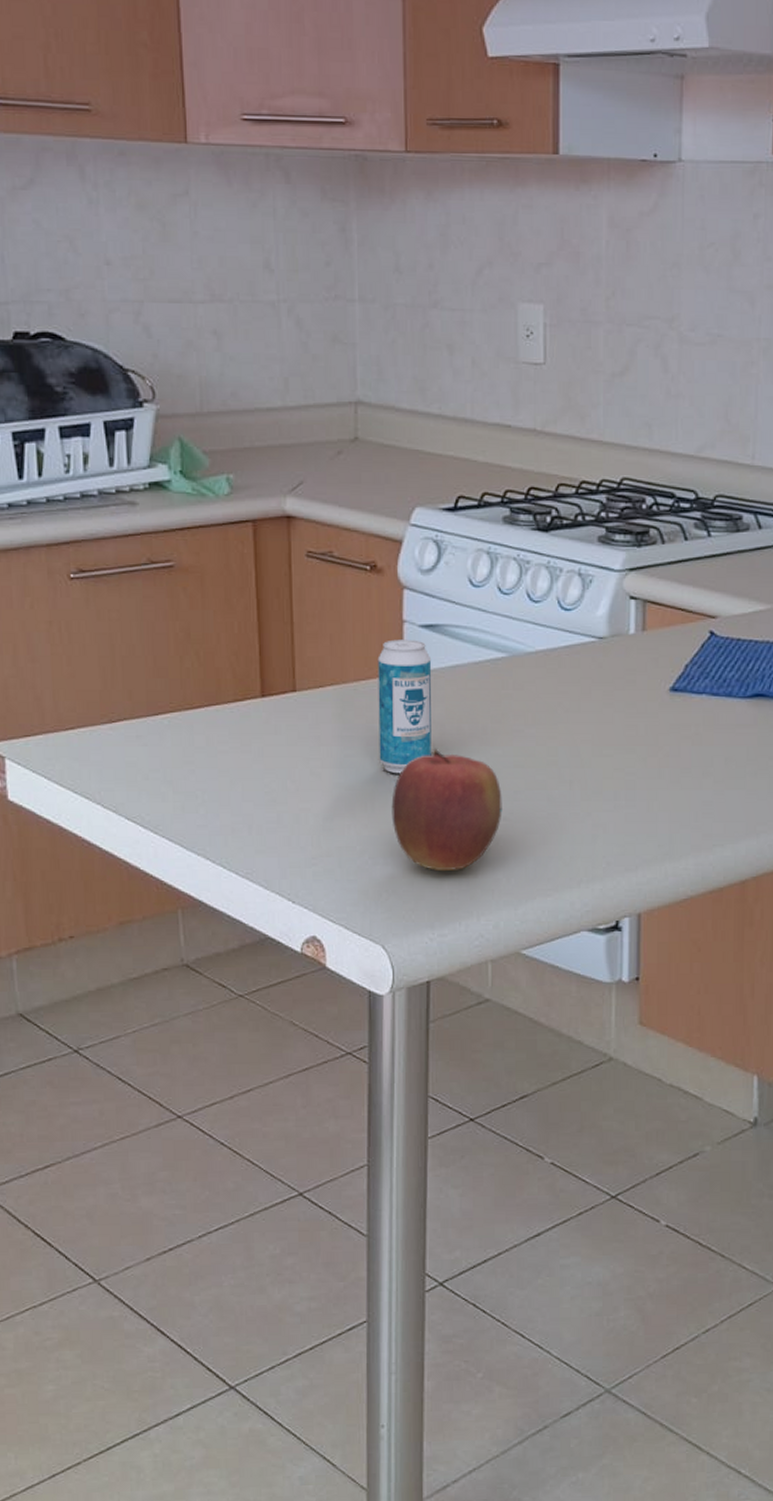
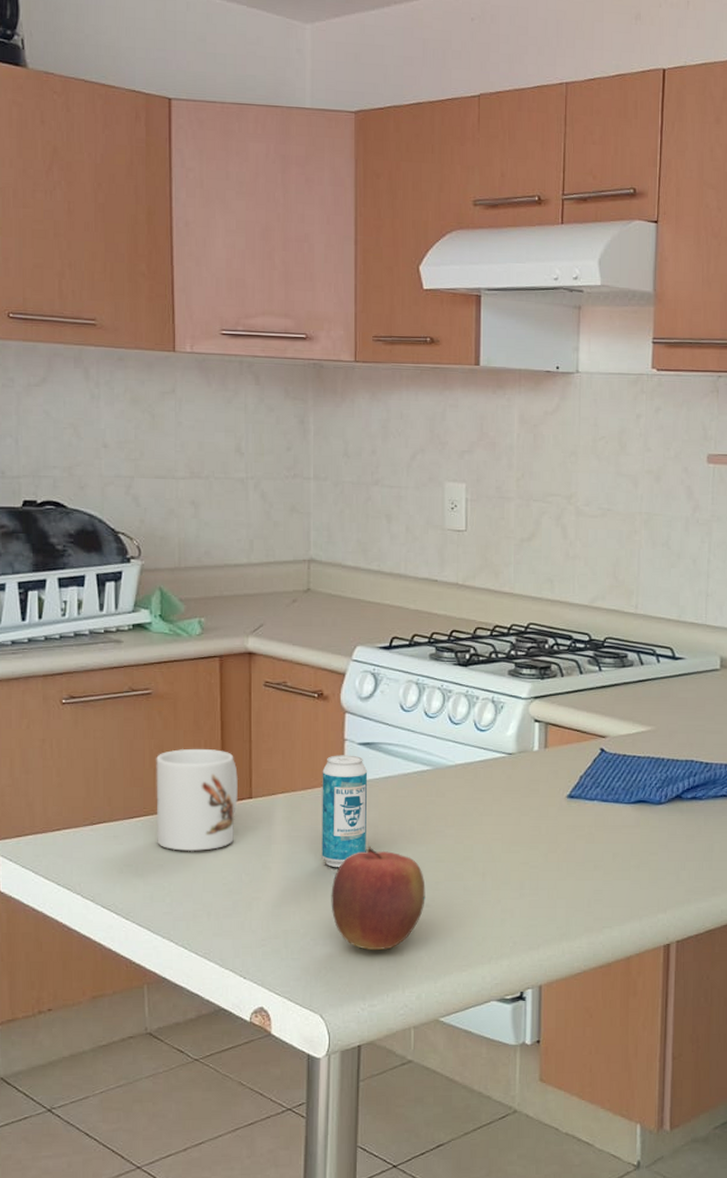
mug: none [182,632,279,755] -> present [156,748,238,852]

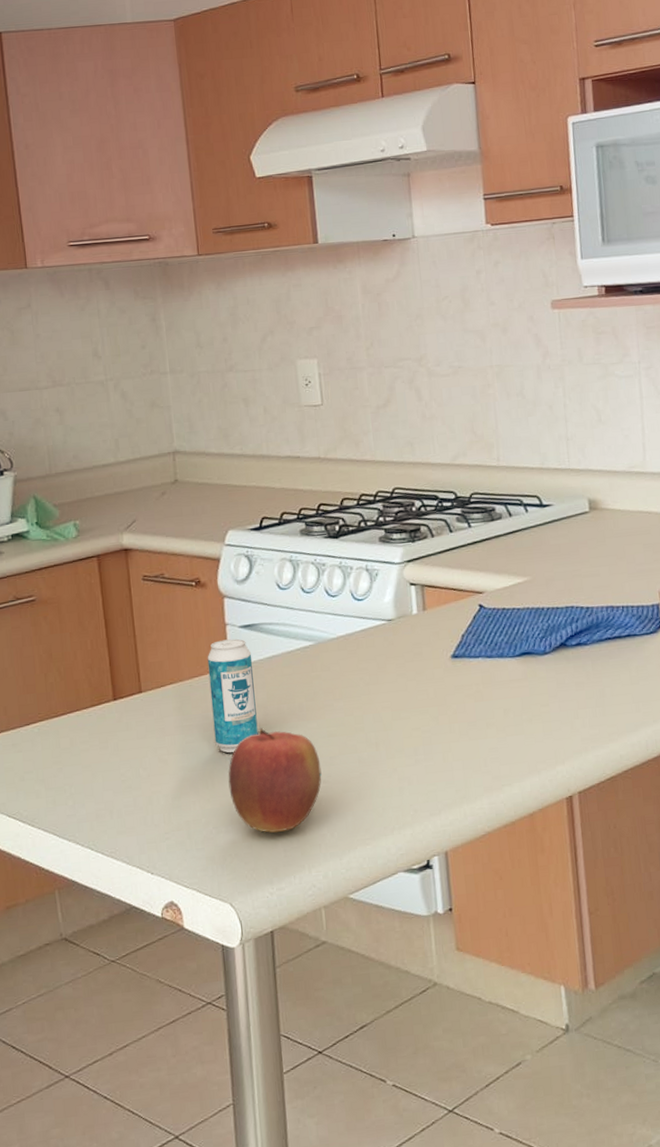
mug: present [156,748,238,852] -> none [46,648,128,752]

